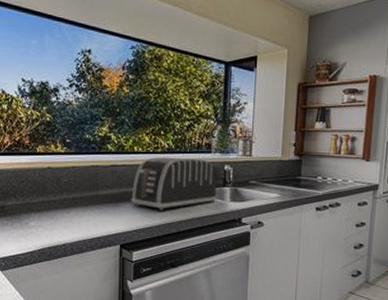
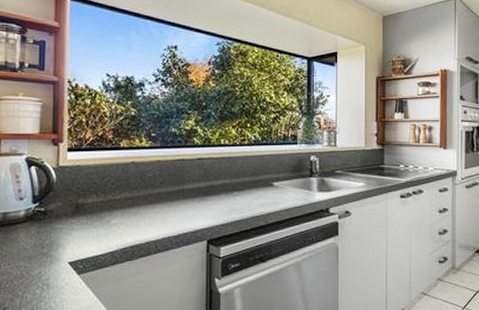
toaster: present [131,157,217,210] -> none [218,149,305,203]

